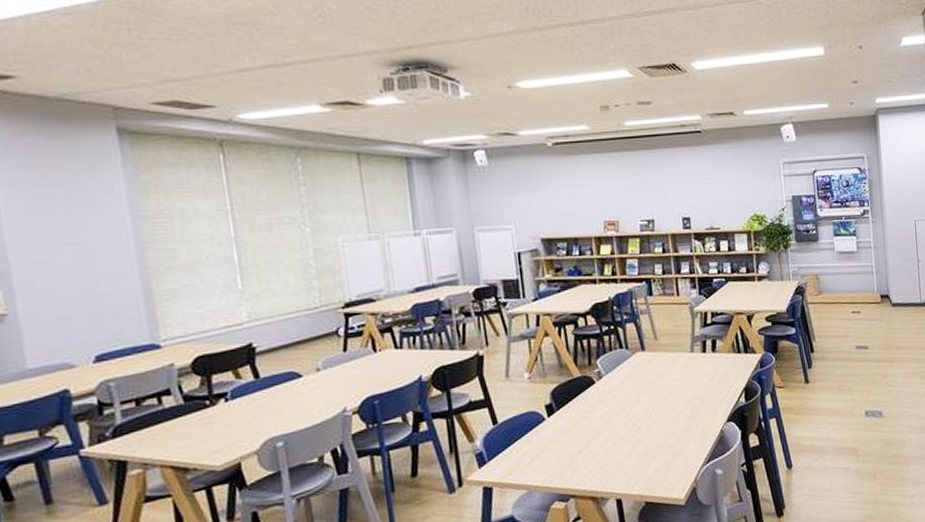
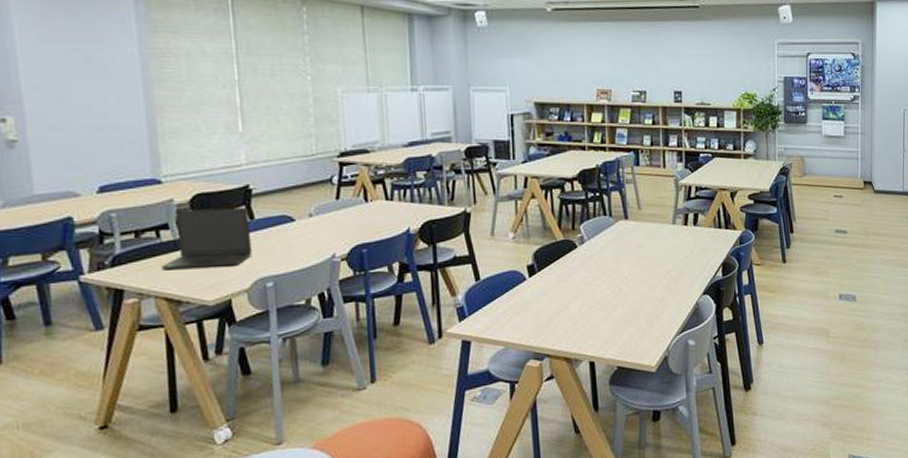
laptop: none [165,366,260,438] -> present [161,207,253,271]

